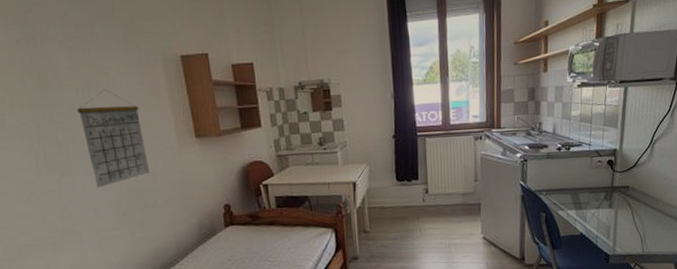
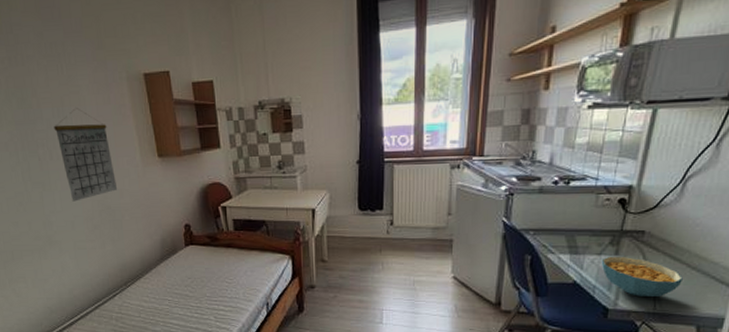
cereal bowl: none [599,208,660,242] -> present [601,256,683,296]

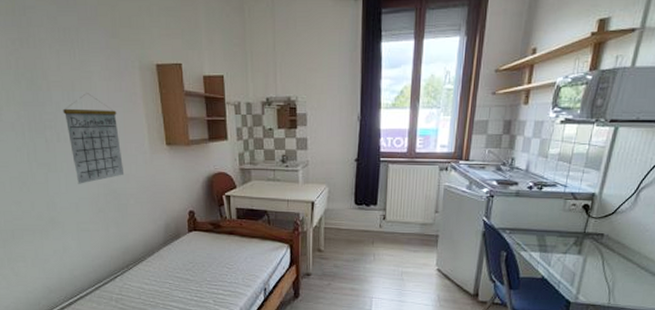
cereal bowl: present [601,256,683,296] -> none [566,255,633,292]

